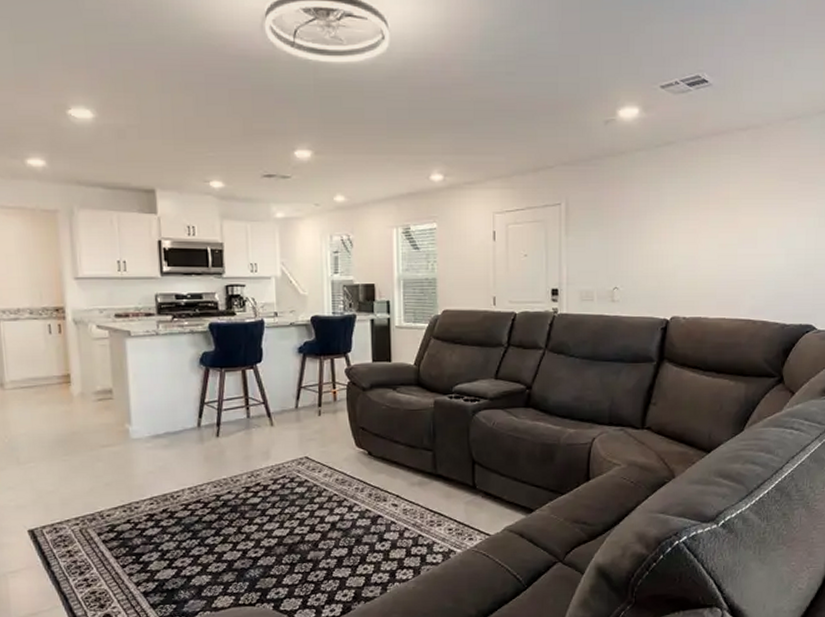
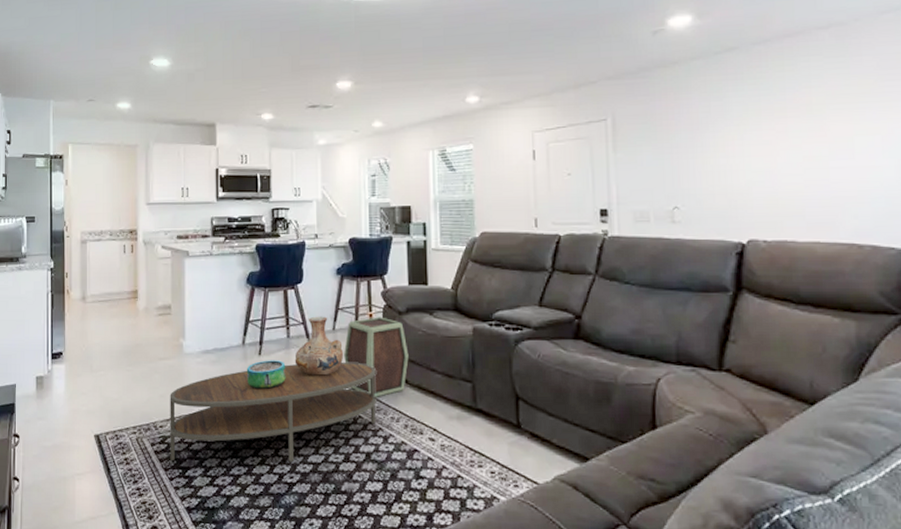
coffee table: none [116,439,341,548] -> present [170,363,376,462]
decorative bowl: none [203,441,247,471] -> present [246,360,286,390]
vase: none [256,395,308,454] -> present [294,316,344,376]
planter: none [306,393,373,470] -> present [343,317,409,397]

